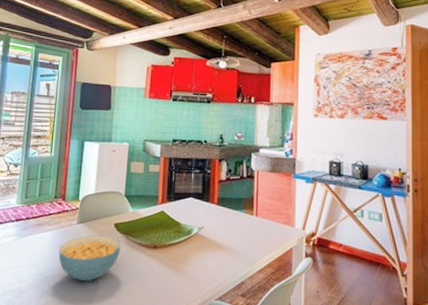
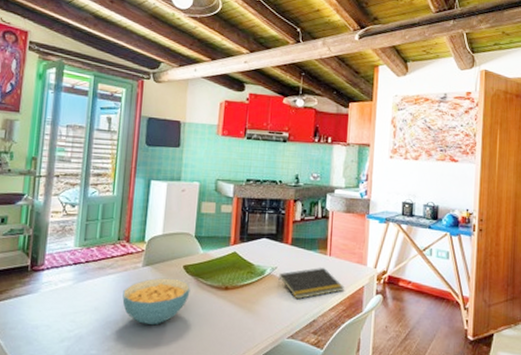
notepad: none [205,227,272,261] -> present [278,267,344,300]

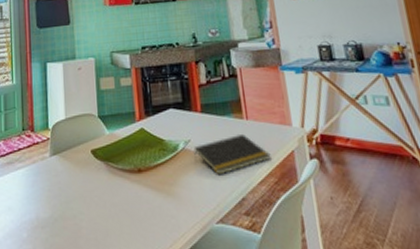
cereal bowl: present [122,278,191,326] -> none [34,165,102,222]

